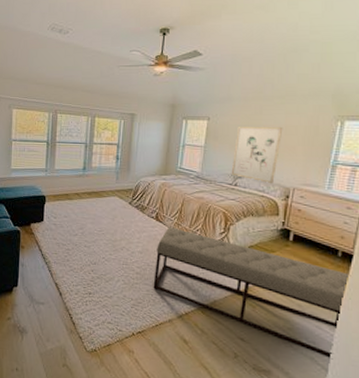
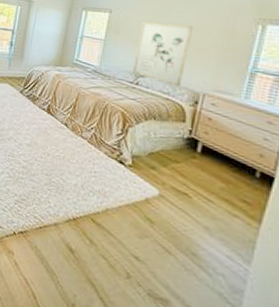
bench: present [153,227,351,360] -> none [39,121,272,300]

